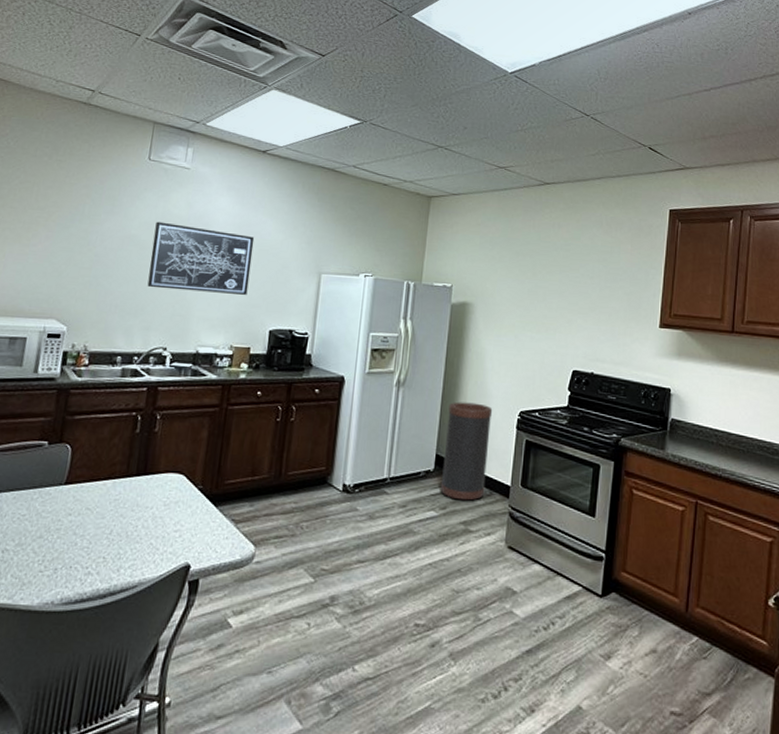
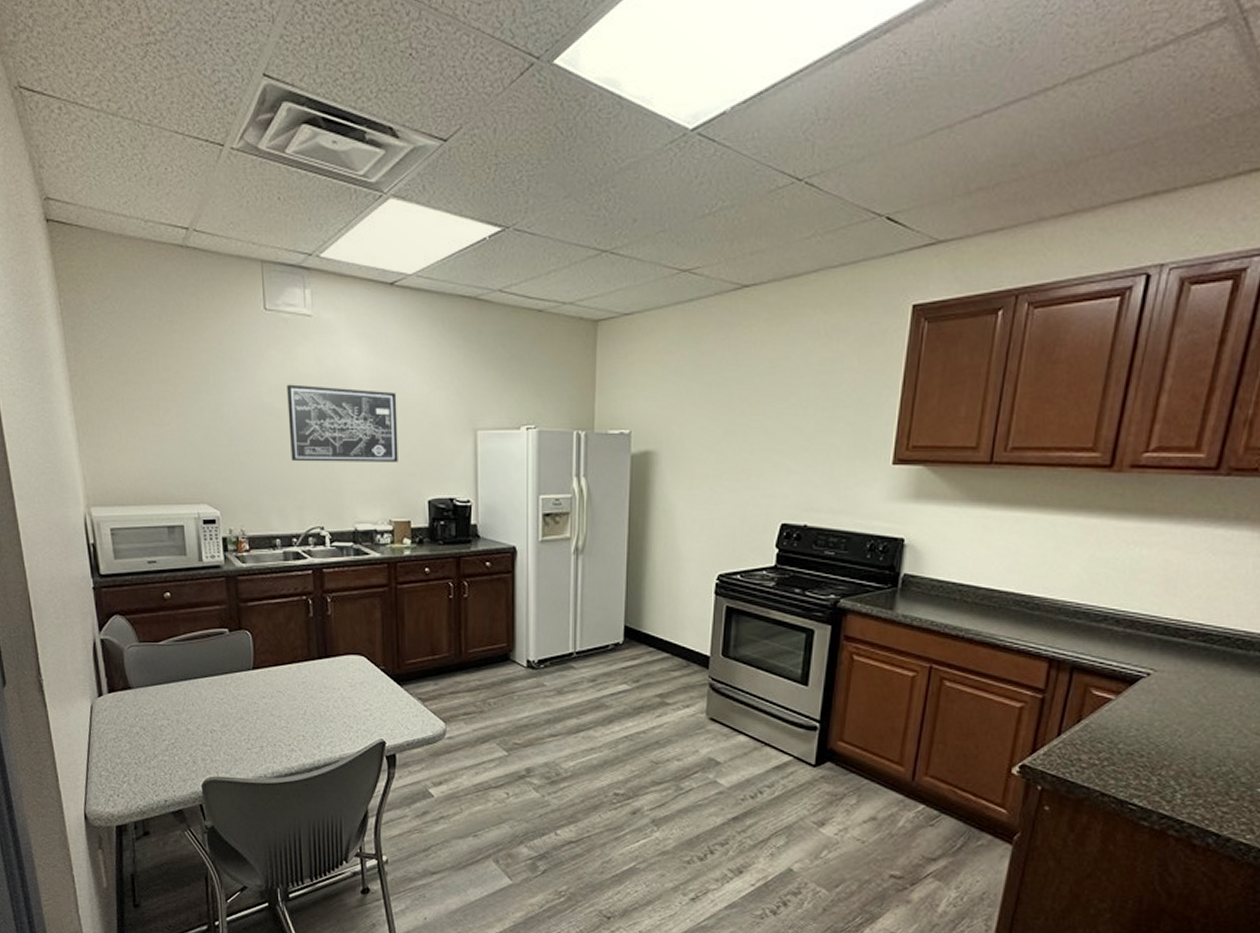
trash can: present [440,402,493,501] -> none [631,567,686,673]

